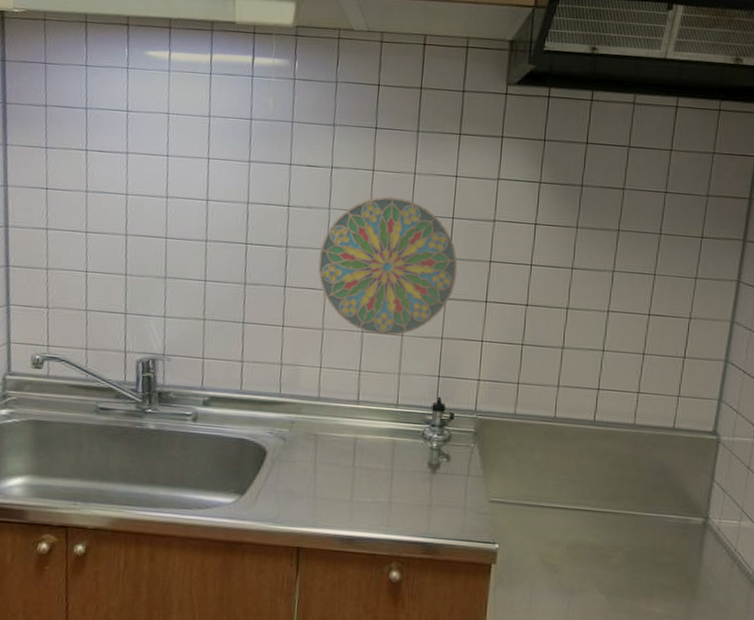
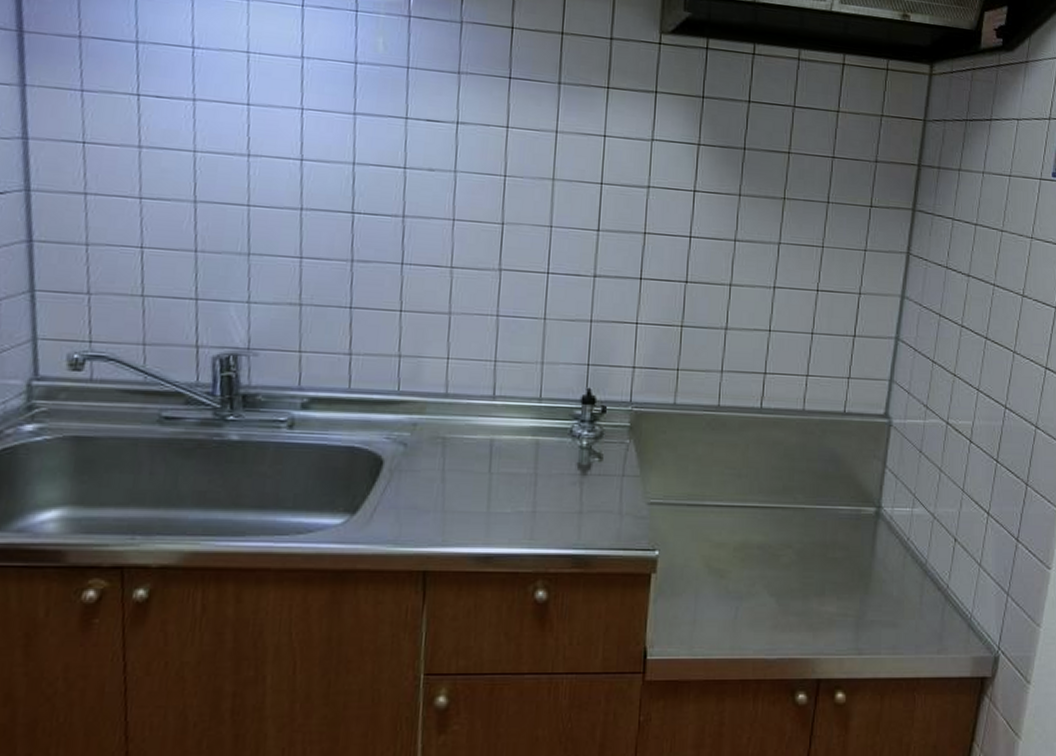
decorative plate: present [318,196,458,336] -> none [443,158,608,320]

